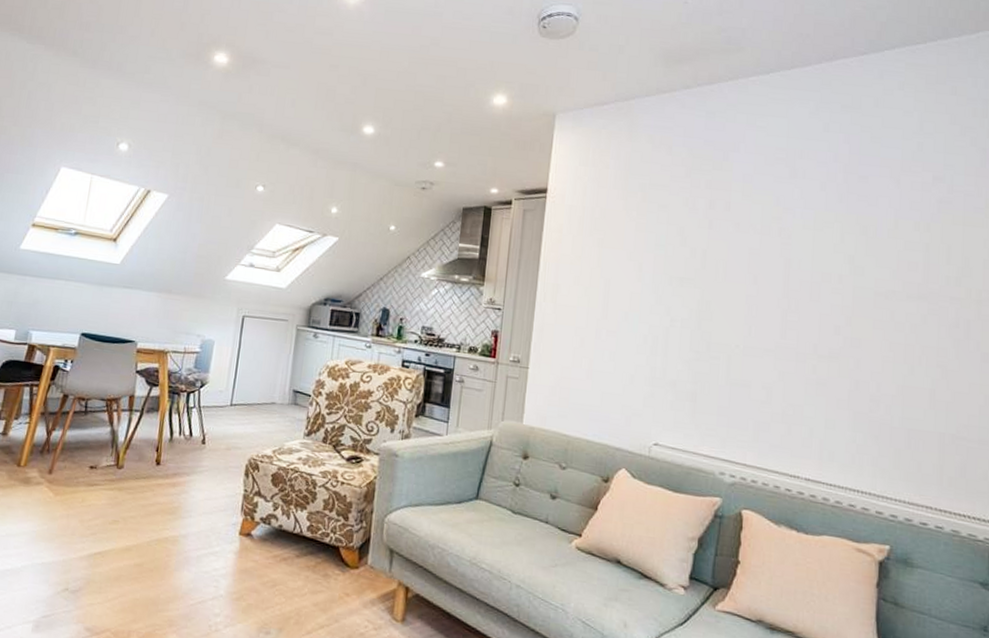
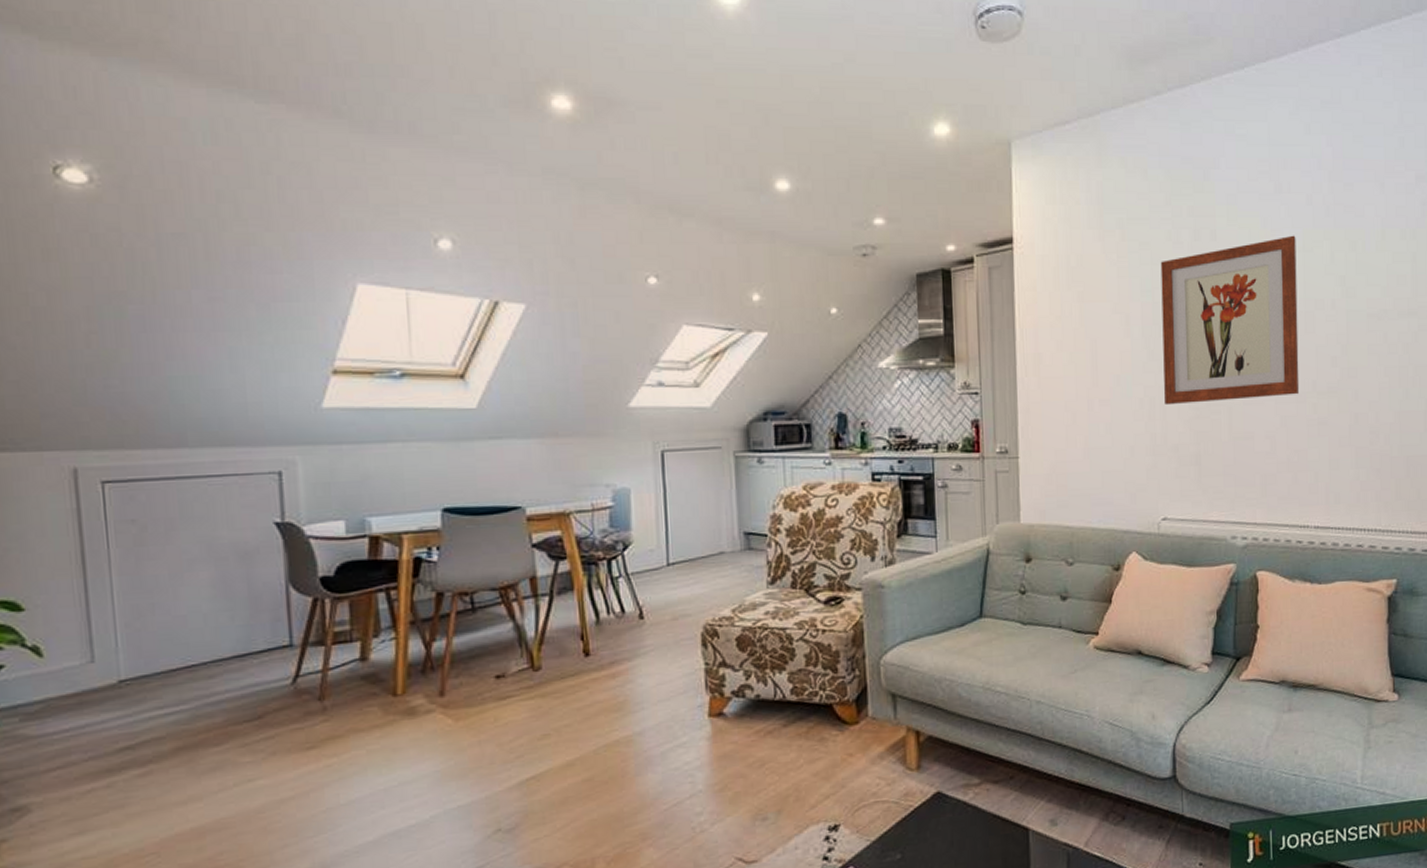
wall art: none [667,214,807,355] -> present [1160,235,1300,406]

